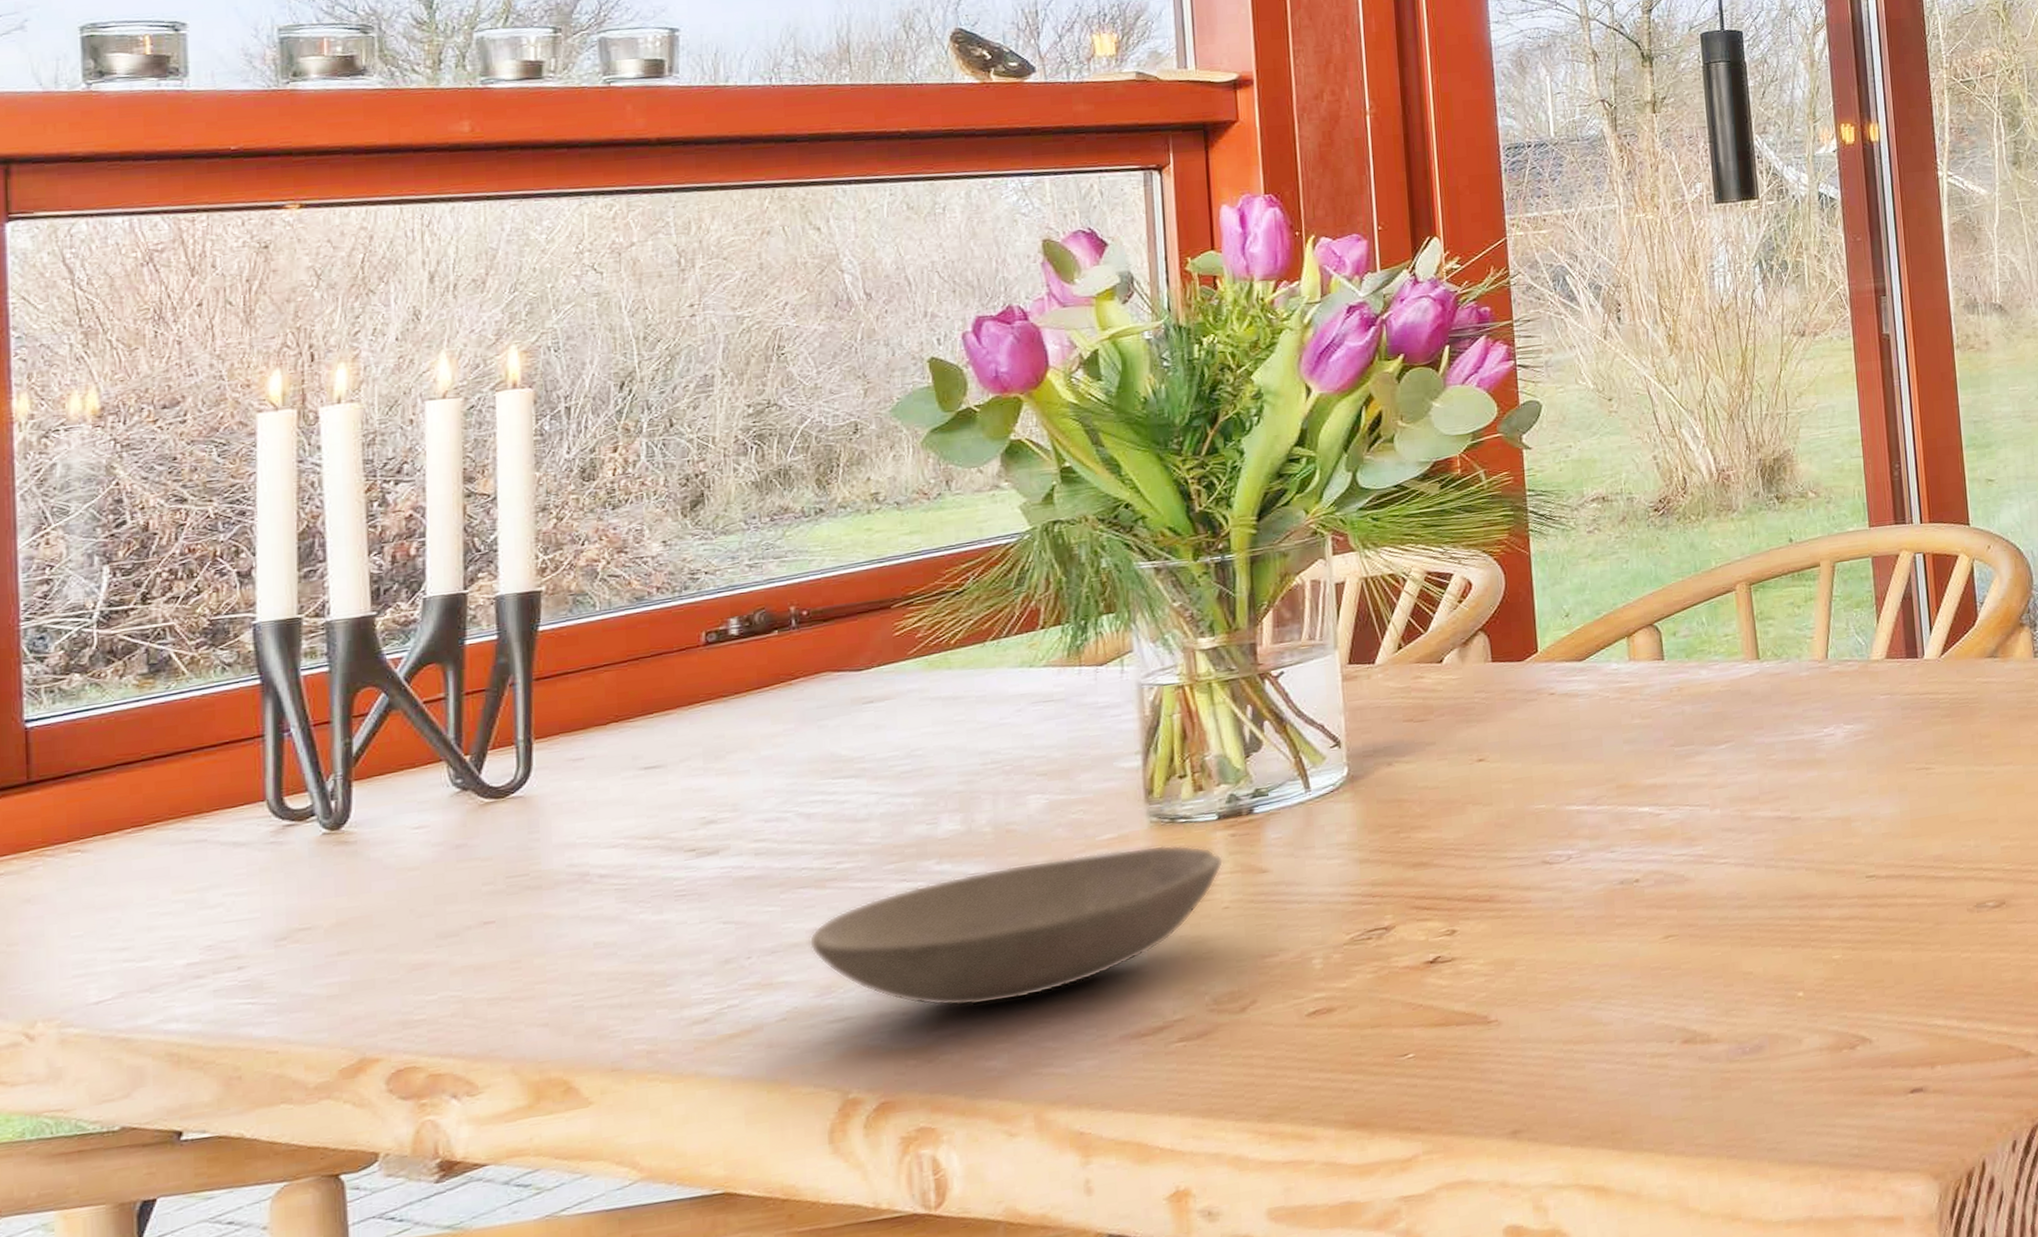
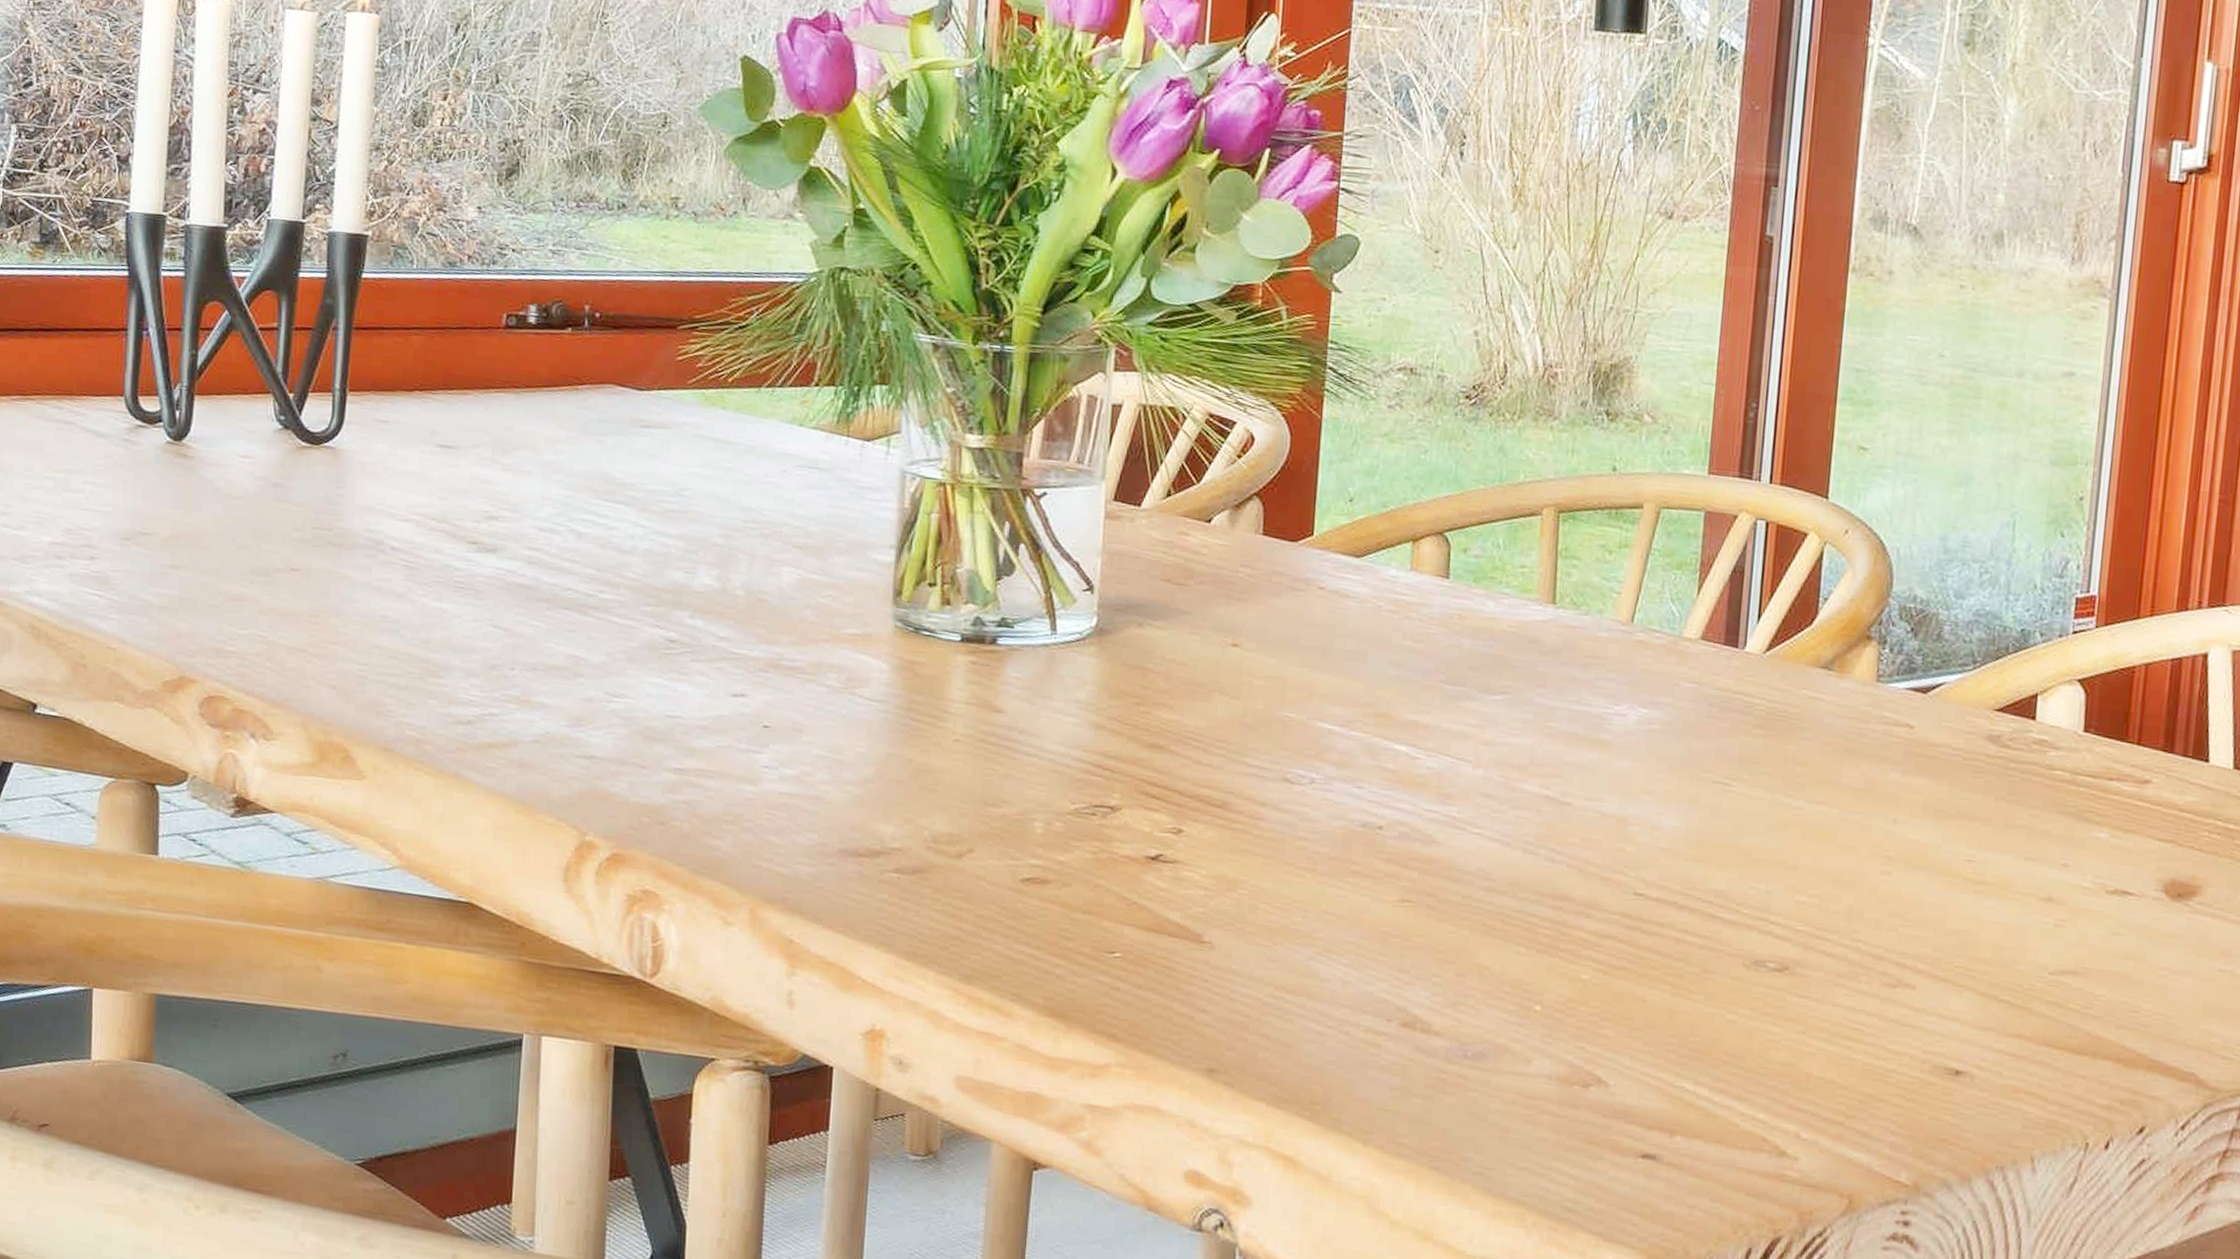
bowl: present [809,845,1224,1007] -> none [566,636,961,784]

